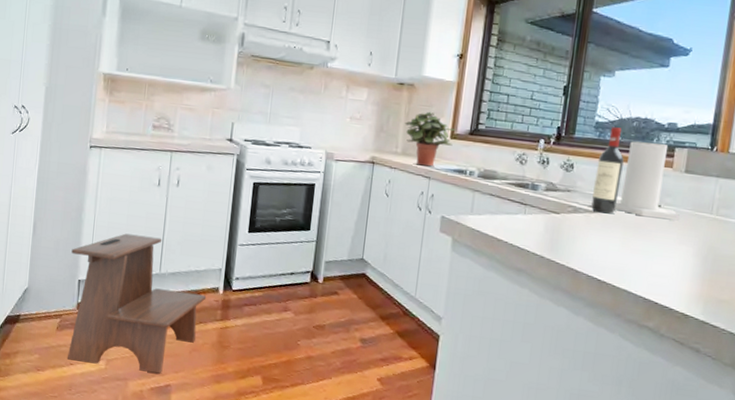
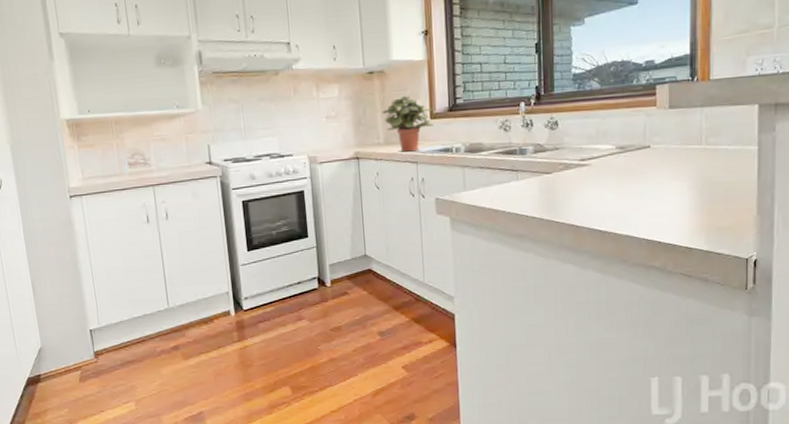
step stool: present [68,233,207,374] -> none [76,273,220,408]
wine bottle: present [591,127,624,214] -> none [581,75,607,165]
paper towel: present [614,141,680,221] -> none [605,84,670,161]

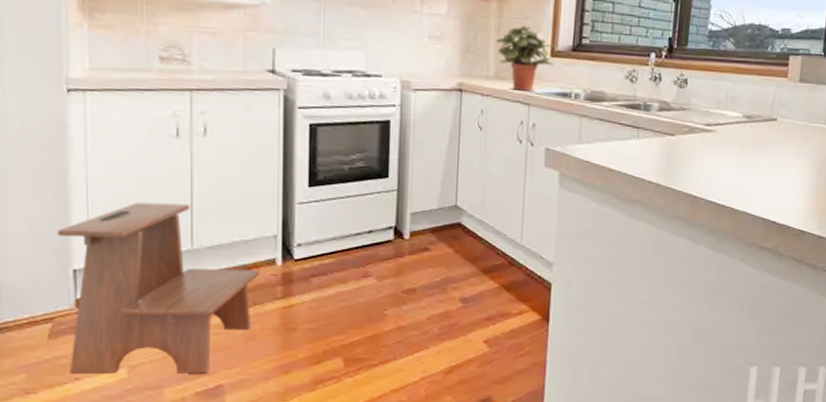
step stool: none [76,273,220,408] -> present [57,202,260,374]

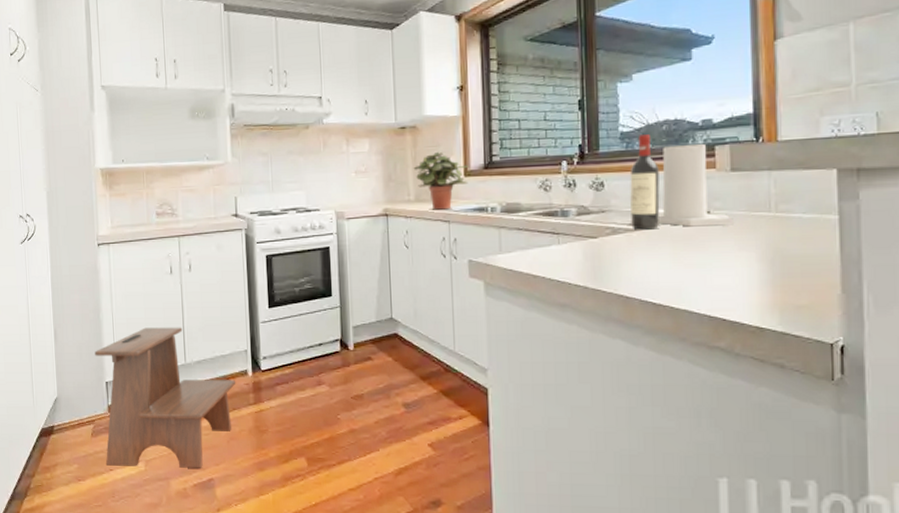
wine bottle: none [707,35,739,132] -> present [629,134,660,230]
paper towel: none [731,50,795,134] -> present [657,144,734,227]

